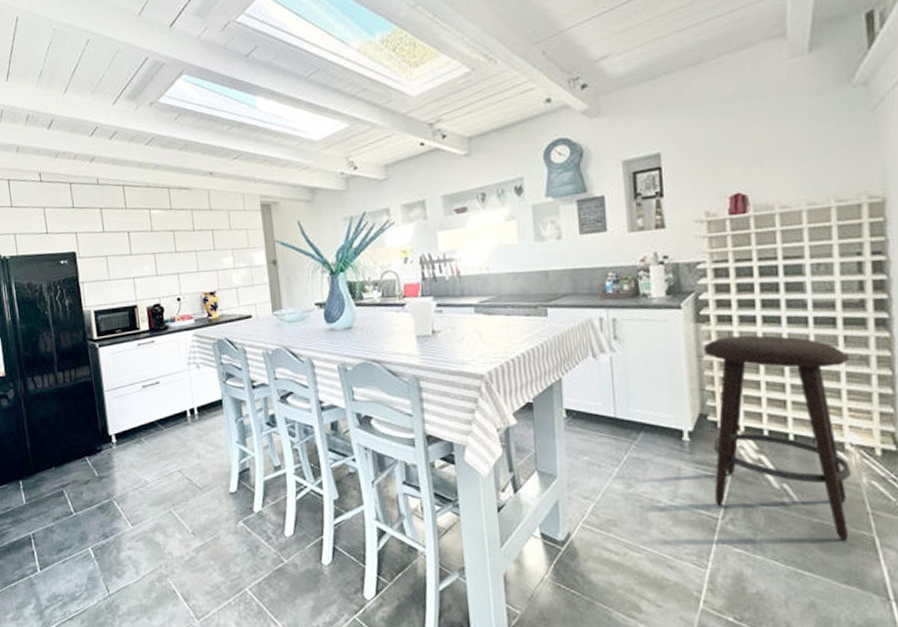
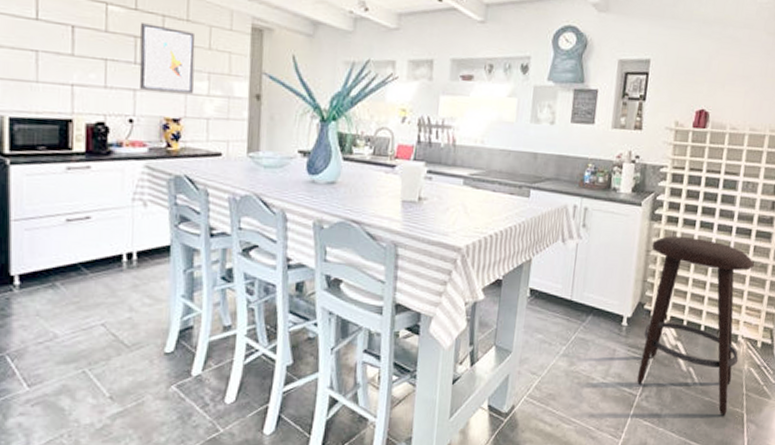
wall art: none [175,218,223,272] -> present [139,23,196,94]

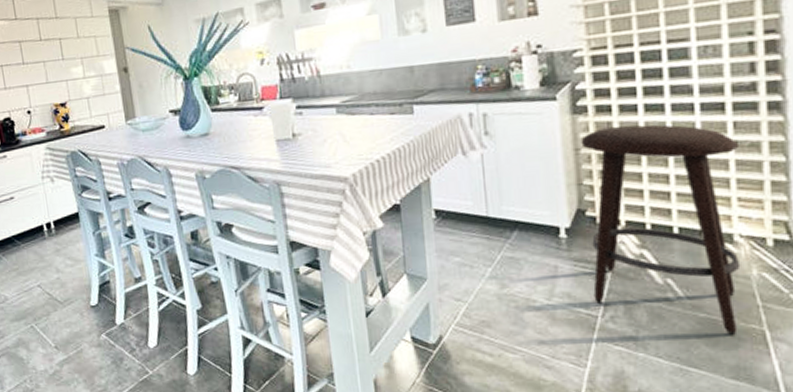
wall art: present [139,23,196,94] -> none [21,26,73,84]

